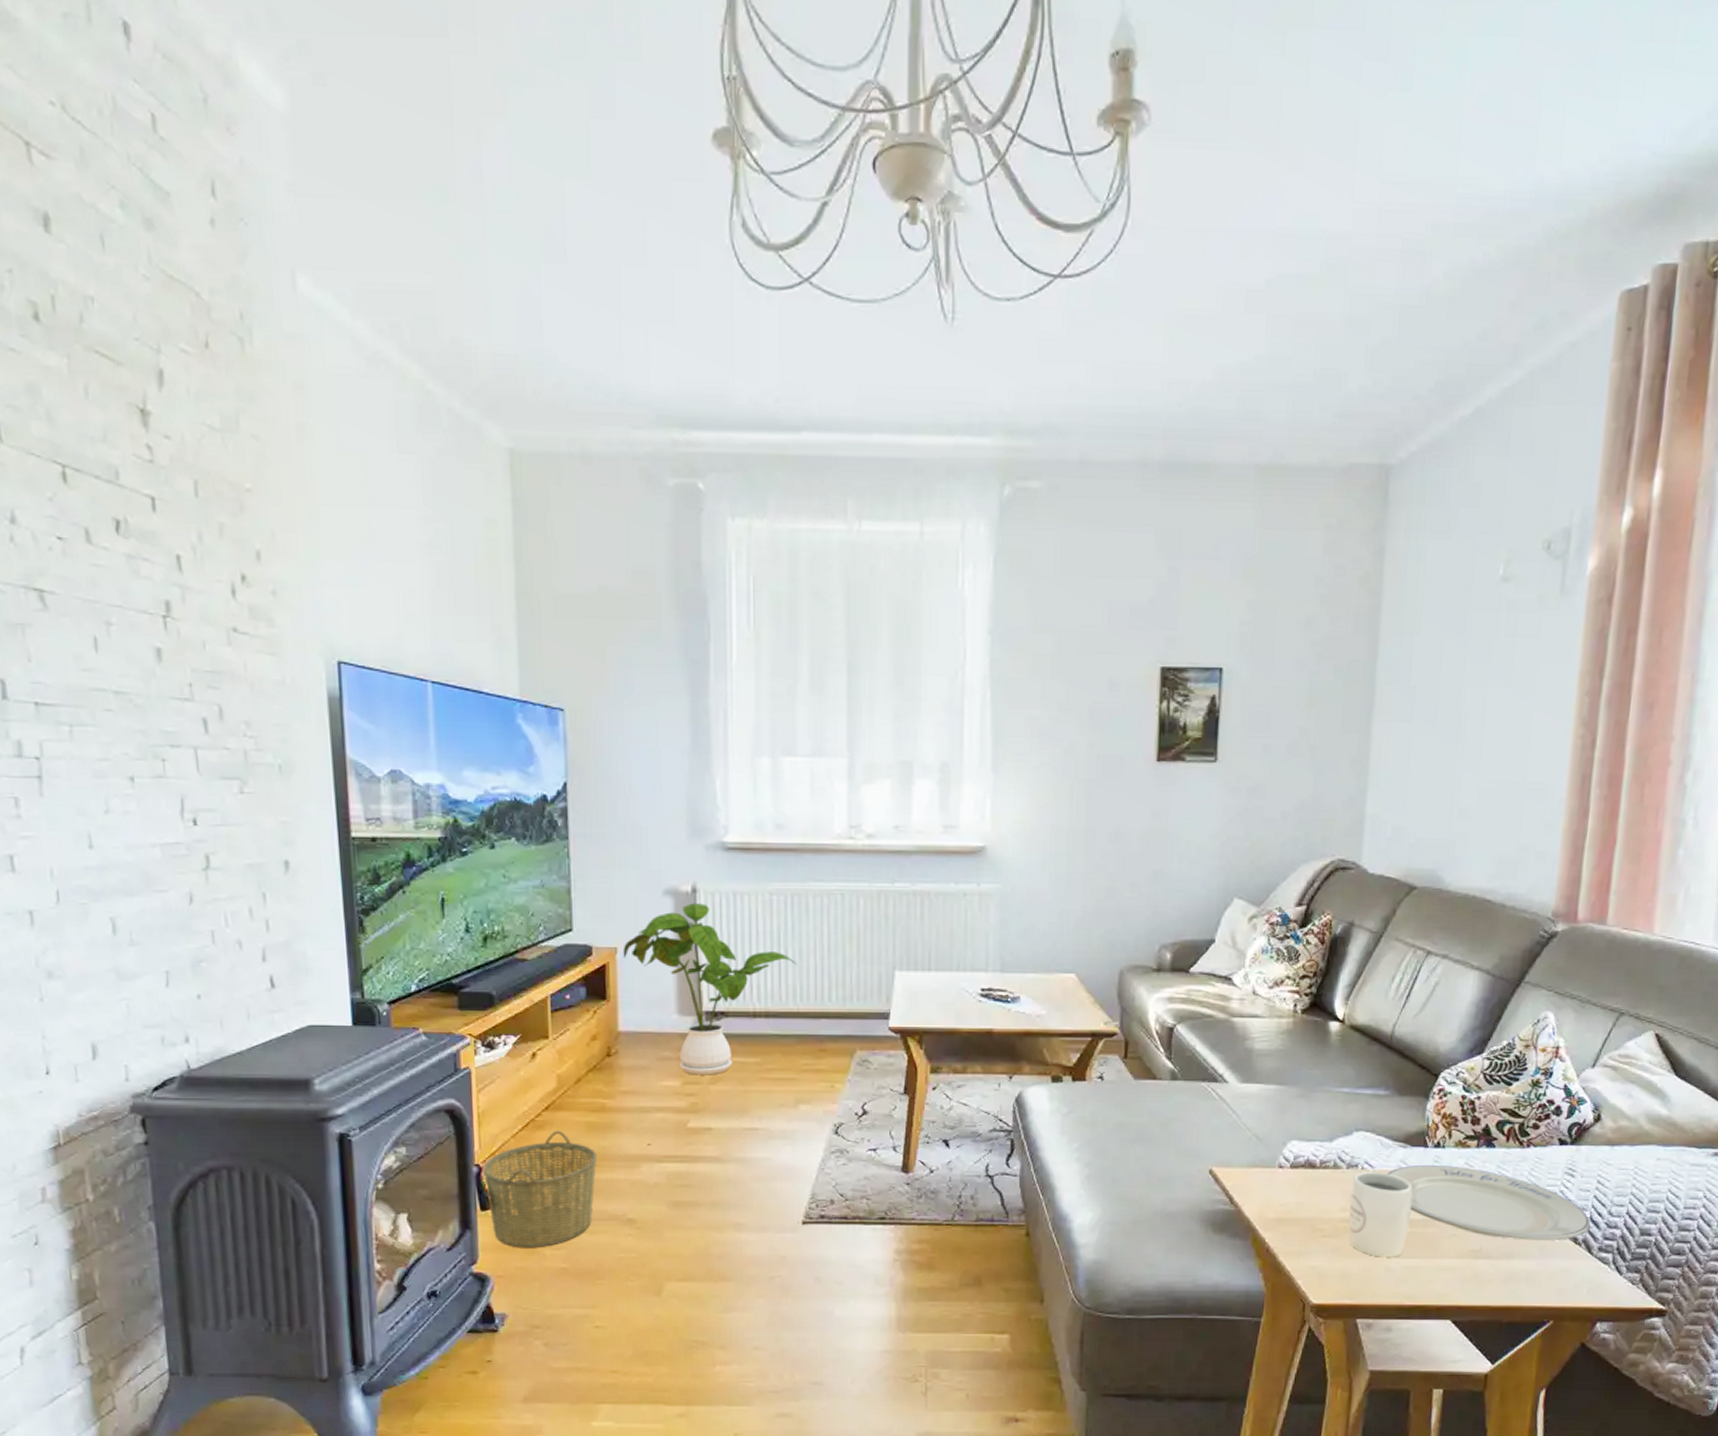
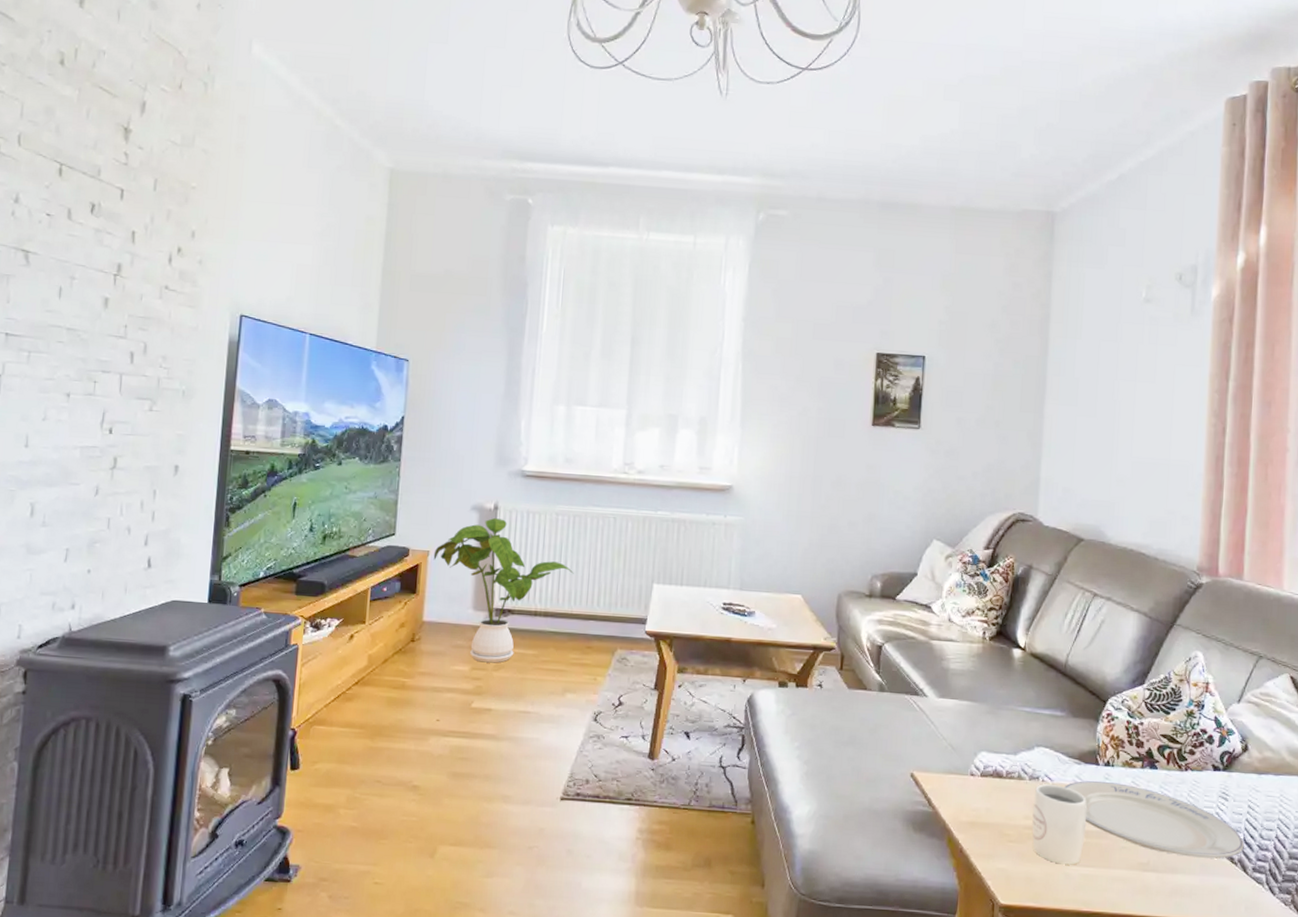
basket: present [482,1130,597,1247] -> none [296,702,393,806]

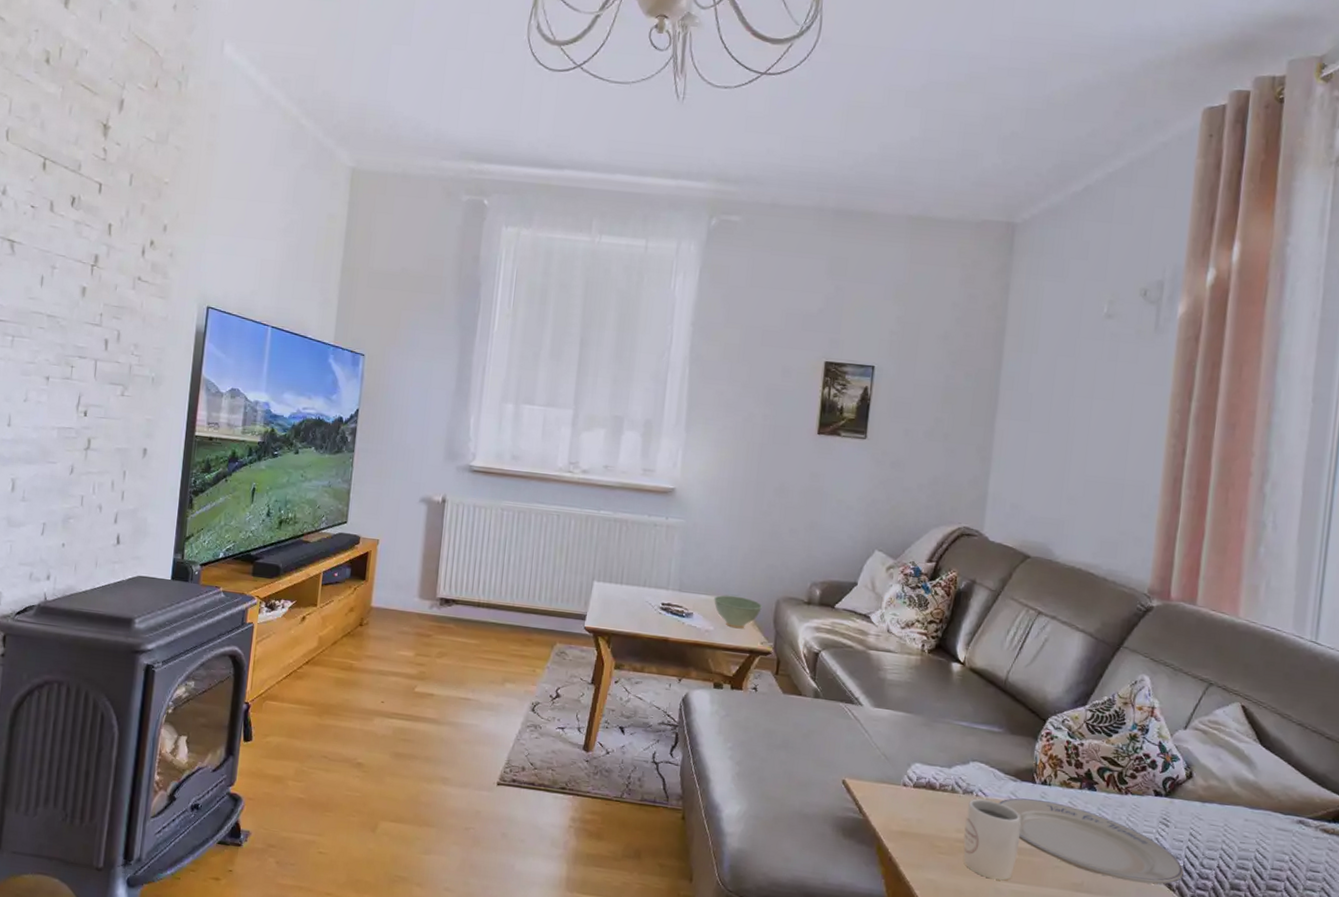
house plant: present [433,518,574,663] -> none [382,511,517,651]
bowl: none [775,591,825,625] -> present [714,595,763,629]

